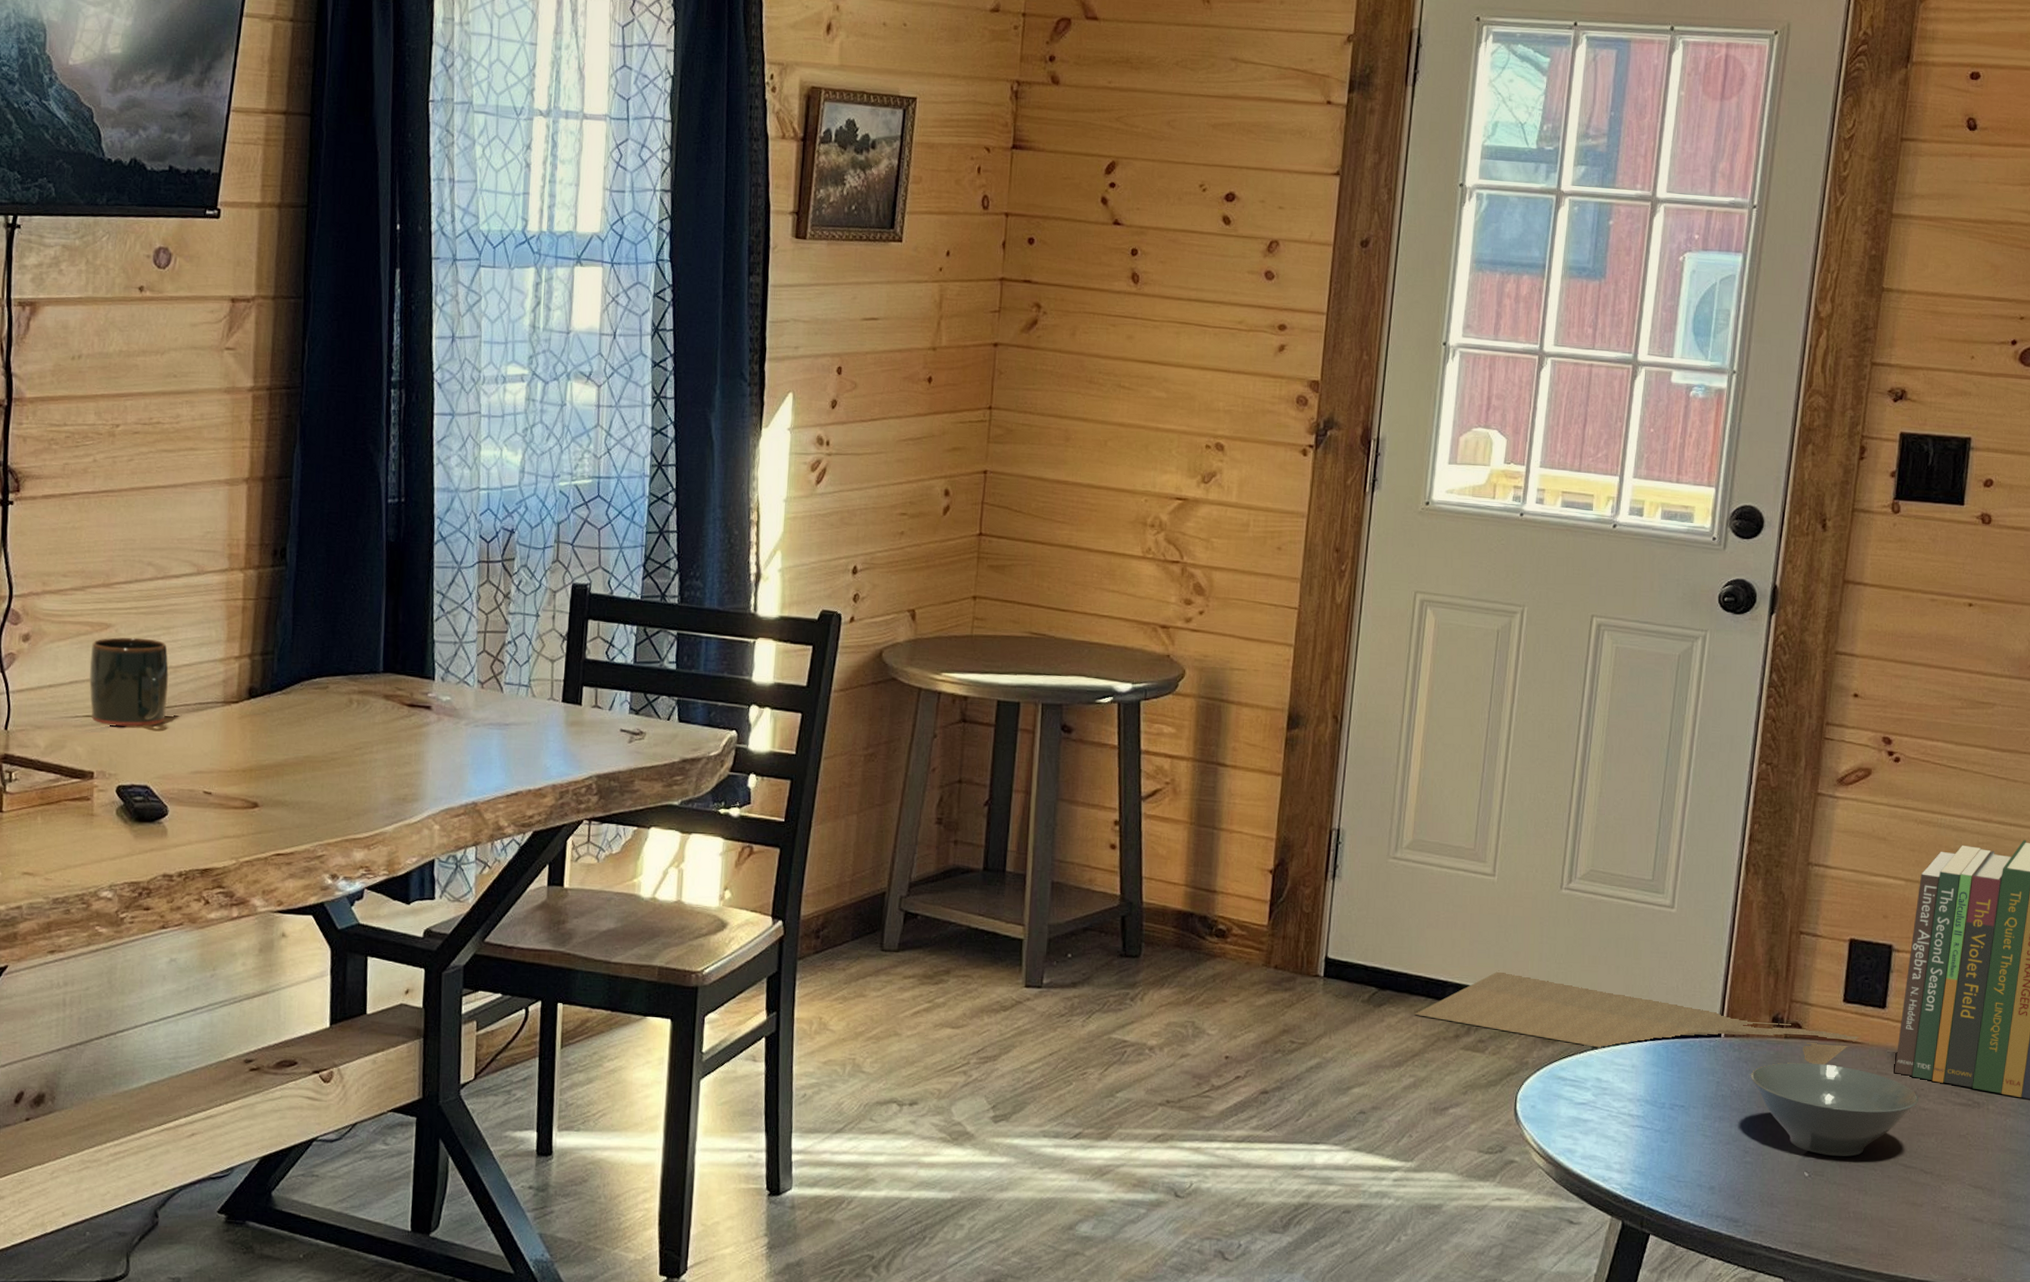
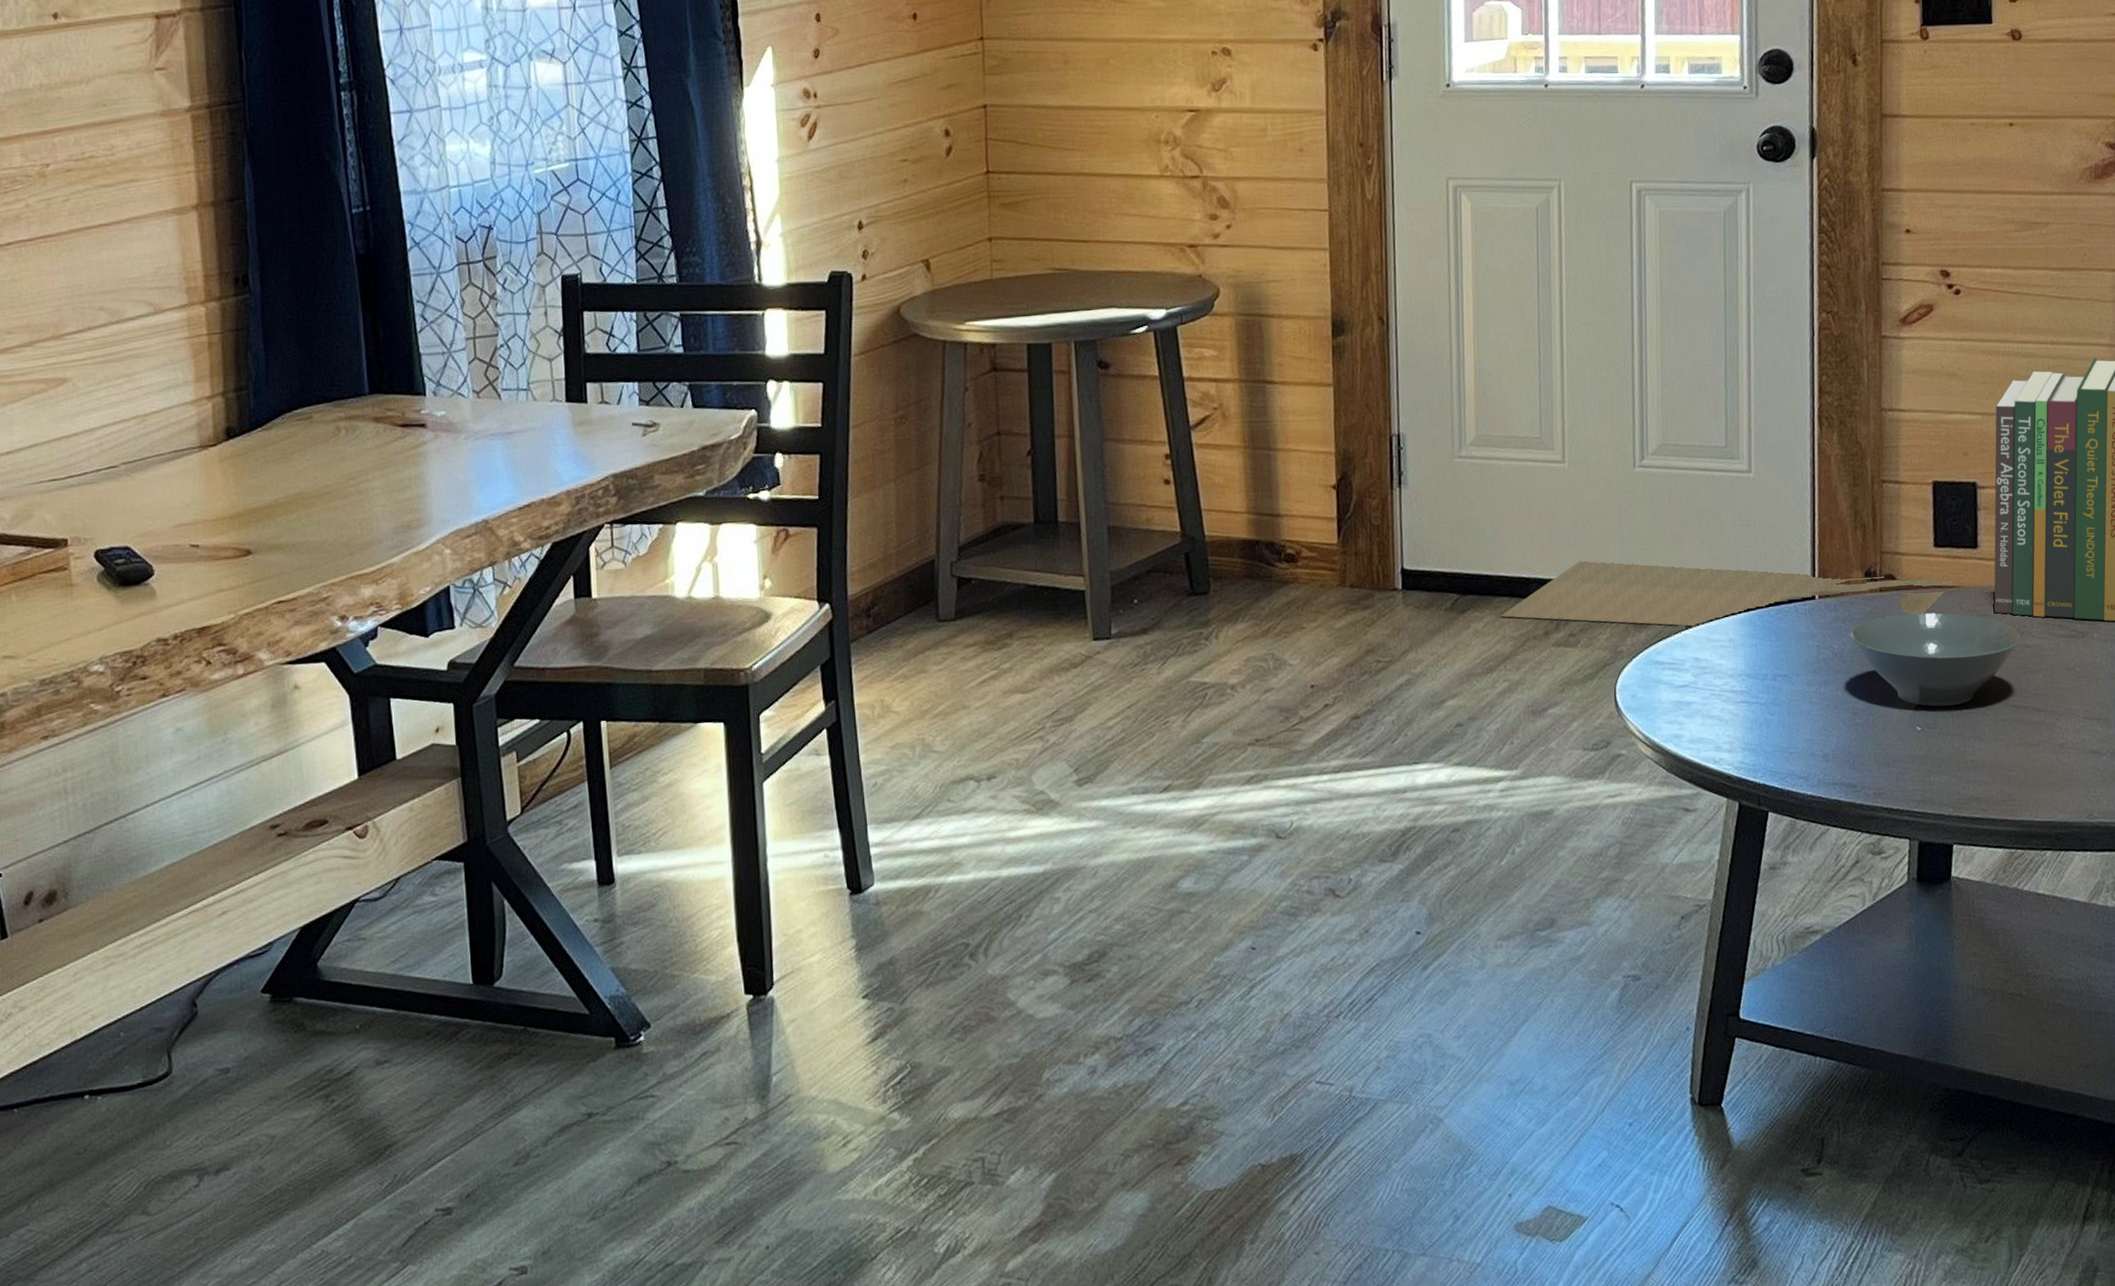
mug: present [89,637,169,727] -> none [48,389,139,487]

